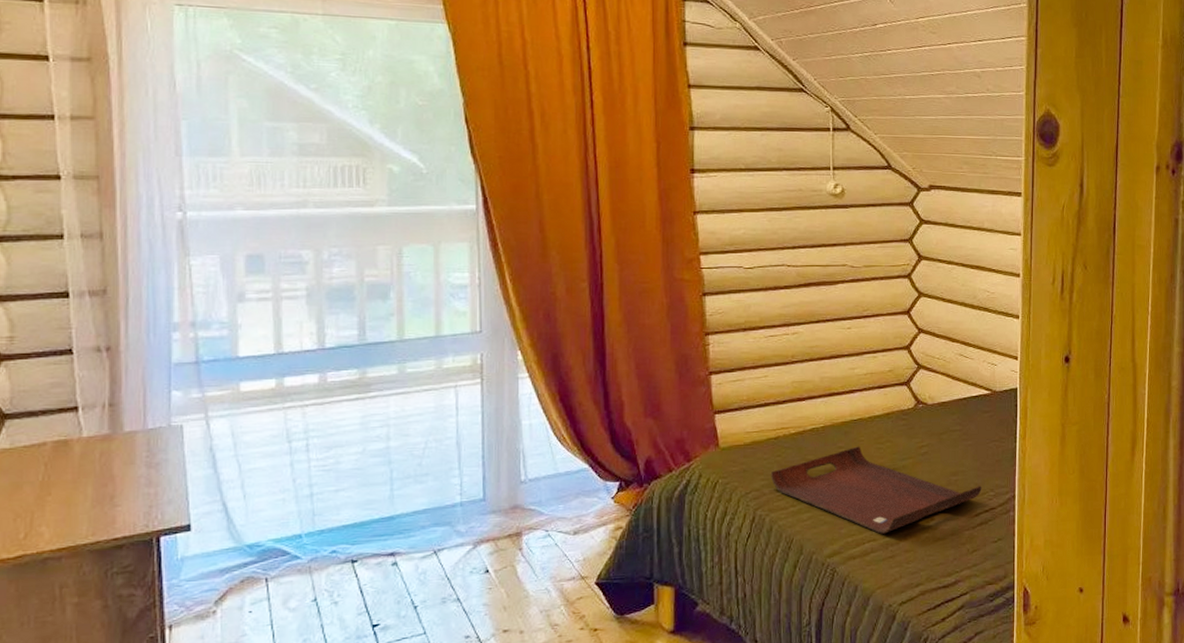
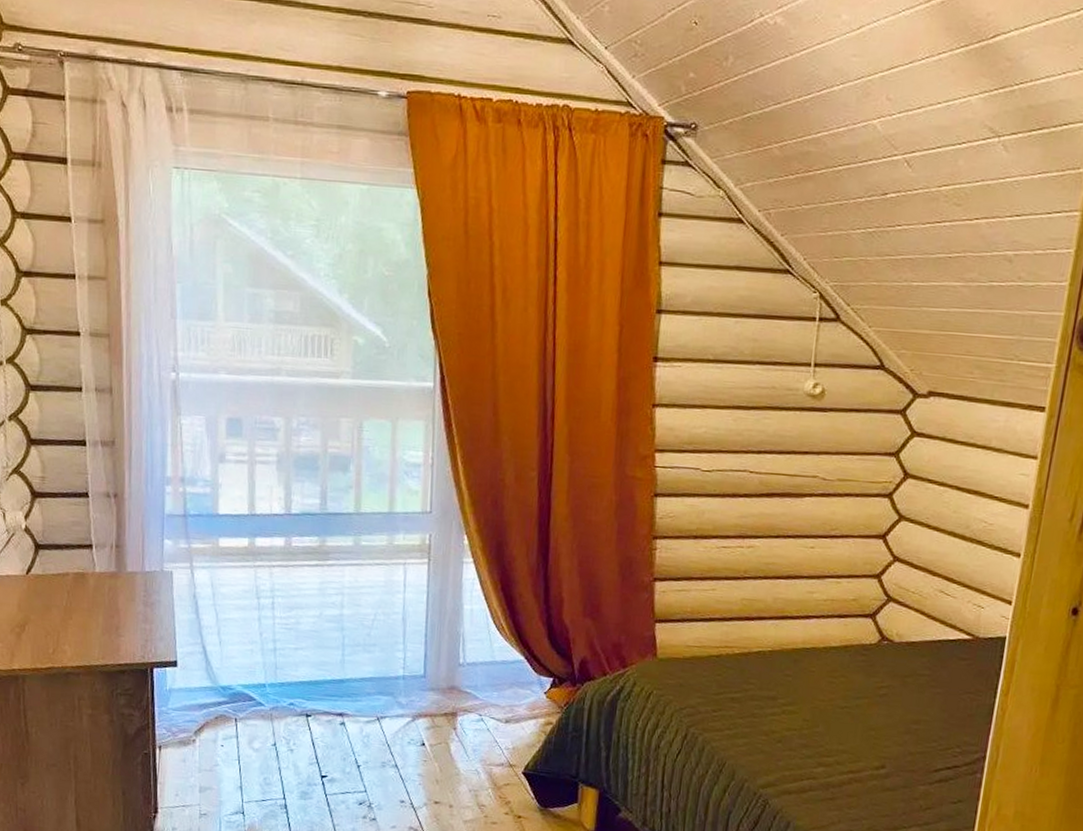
serving tray: present [770,446,982,534] -> none [708,676,947,774]

